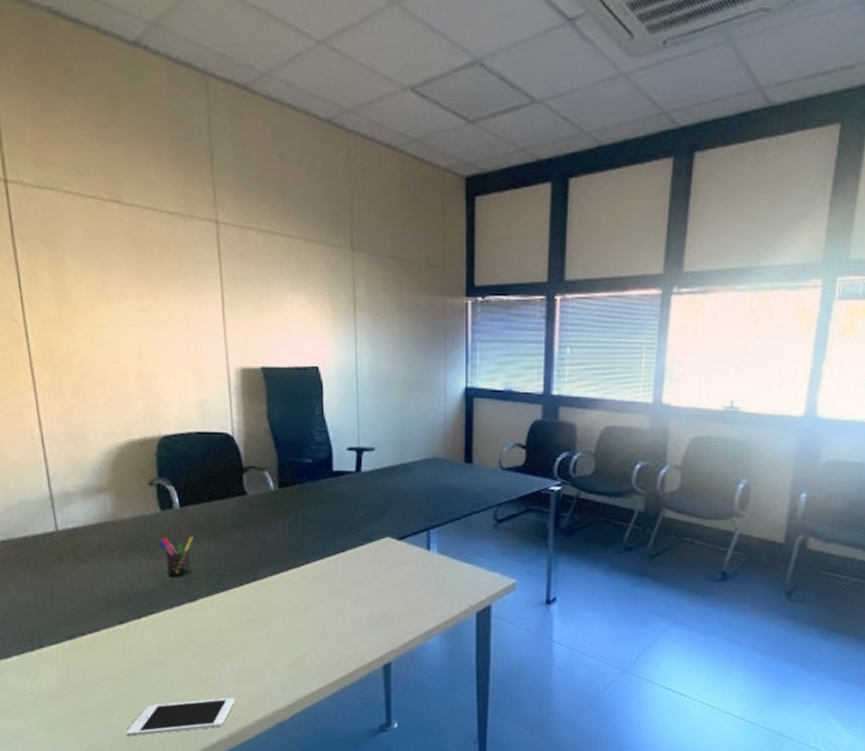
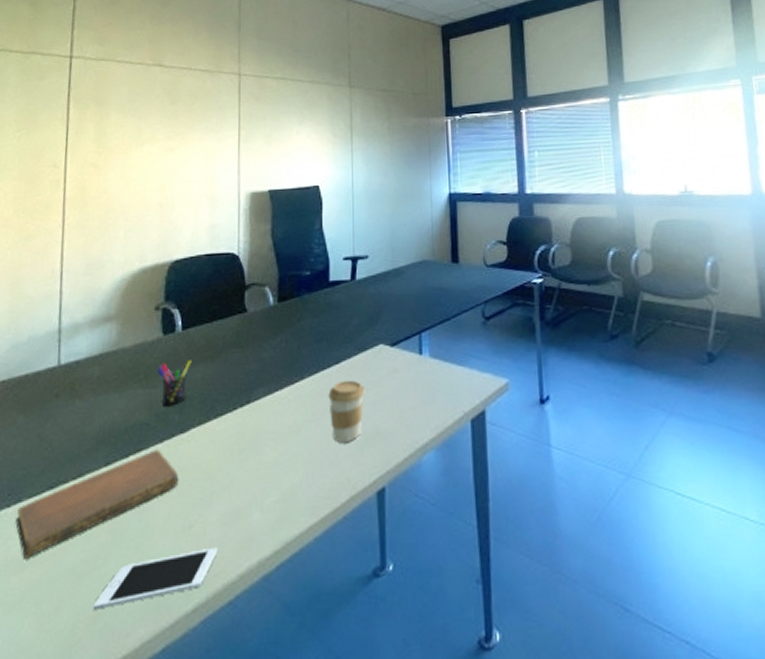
notebook: none [41,614,193,693] -> present [15,449,179,559]
coffee cup: none [334,567,372,623] -> present [328,380,366,444]

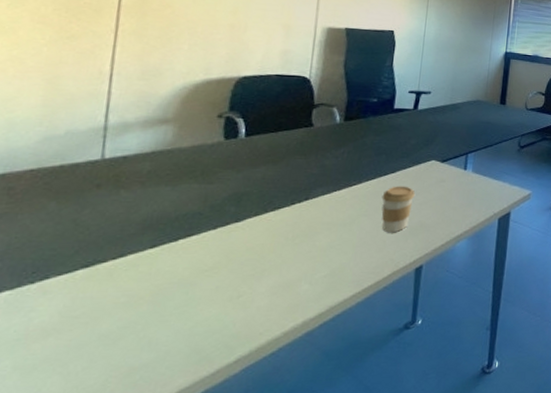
notebook: present [15,449,179,559] -> none [40,235,231,328]
cell phone: present [93,547,218,610] -> none [128,312,265,367]
pen holder: present [156,360,192,406] -> none [214,162,253,200]

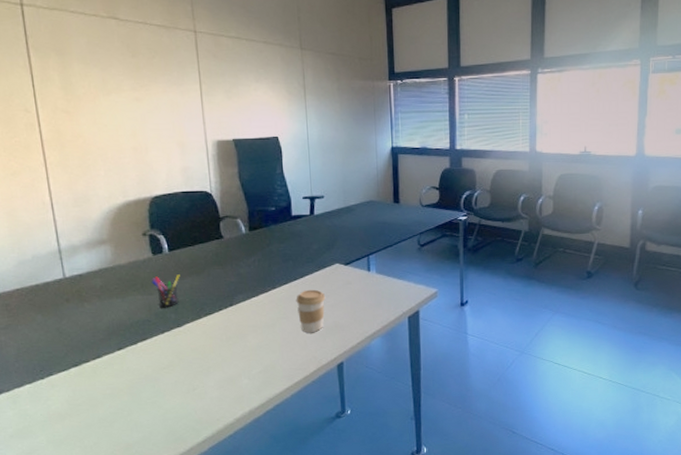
pen holder: none [214,162,253,200] -> present [151,274,180,308]

